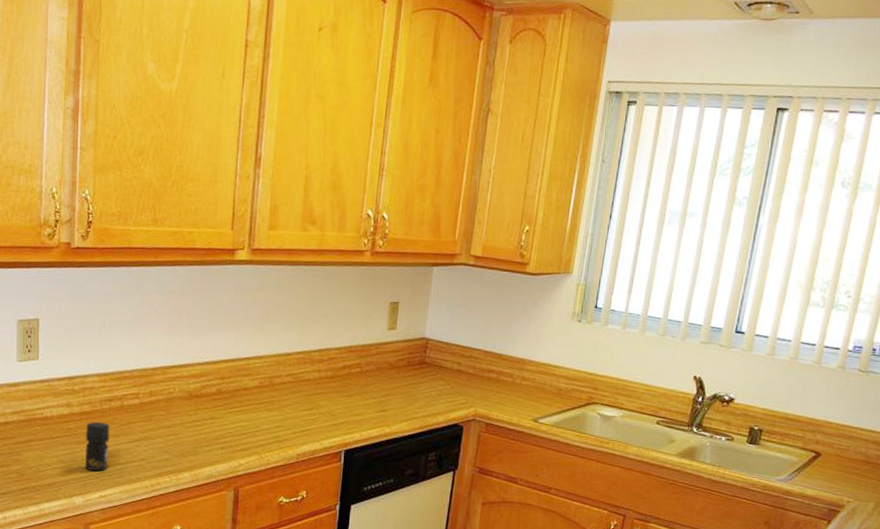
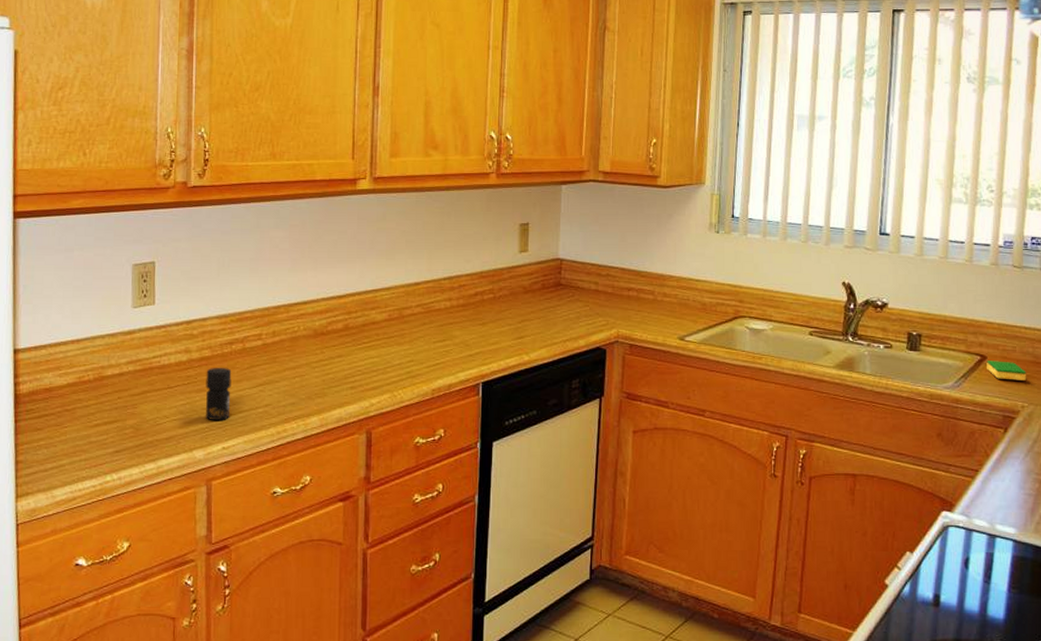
dish sponge: none [819,457,857,478] -> present [986,360,1027,381]

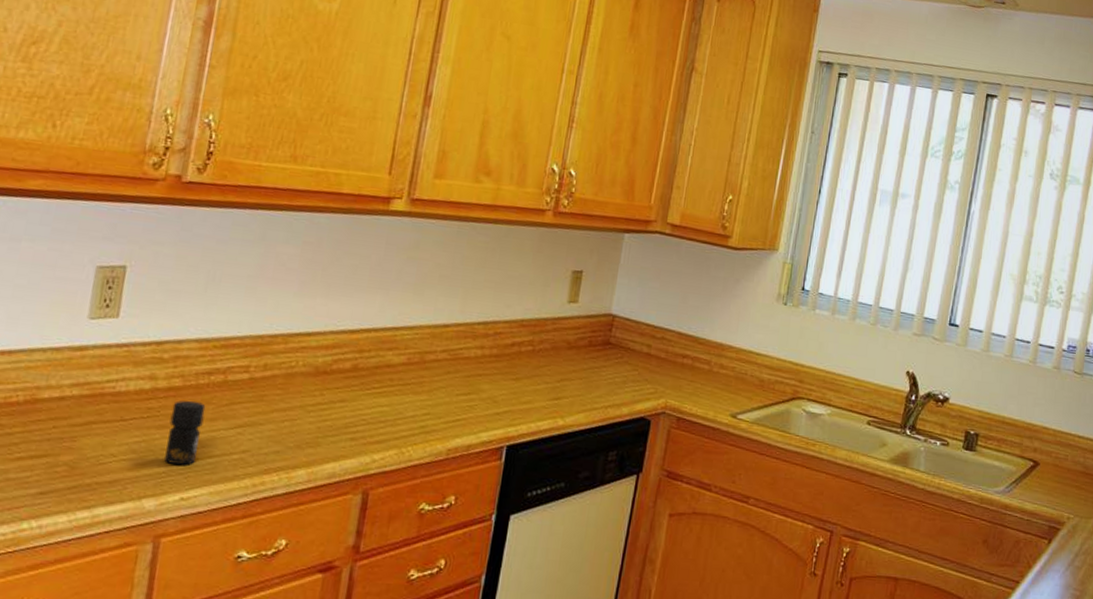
dish sponge: present [986,360,1027,381] -> none [1038,467,1076,491]

